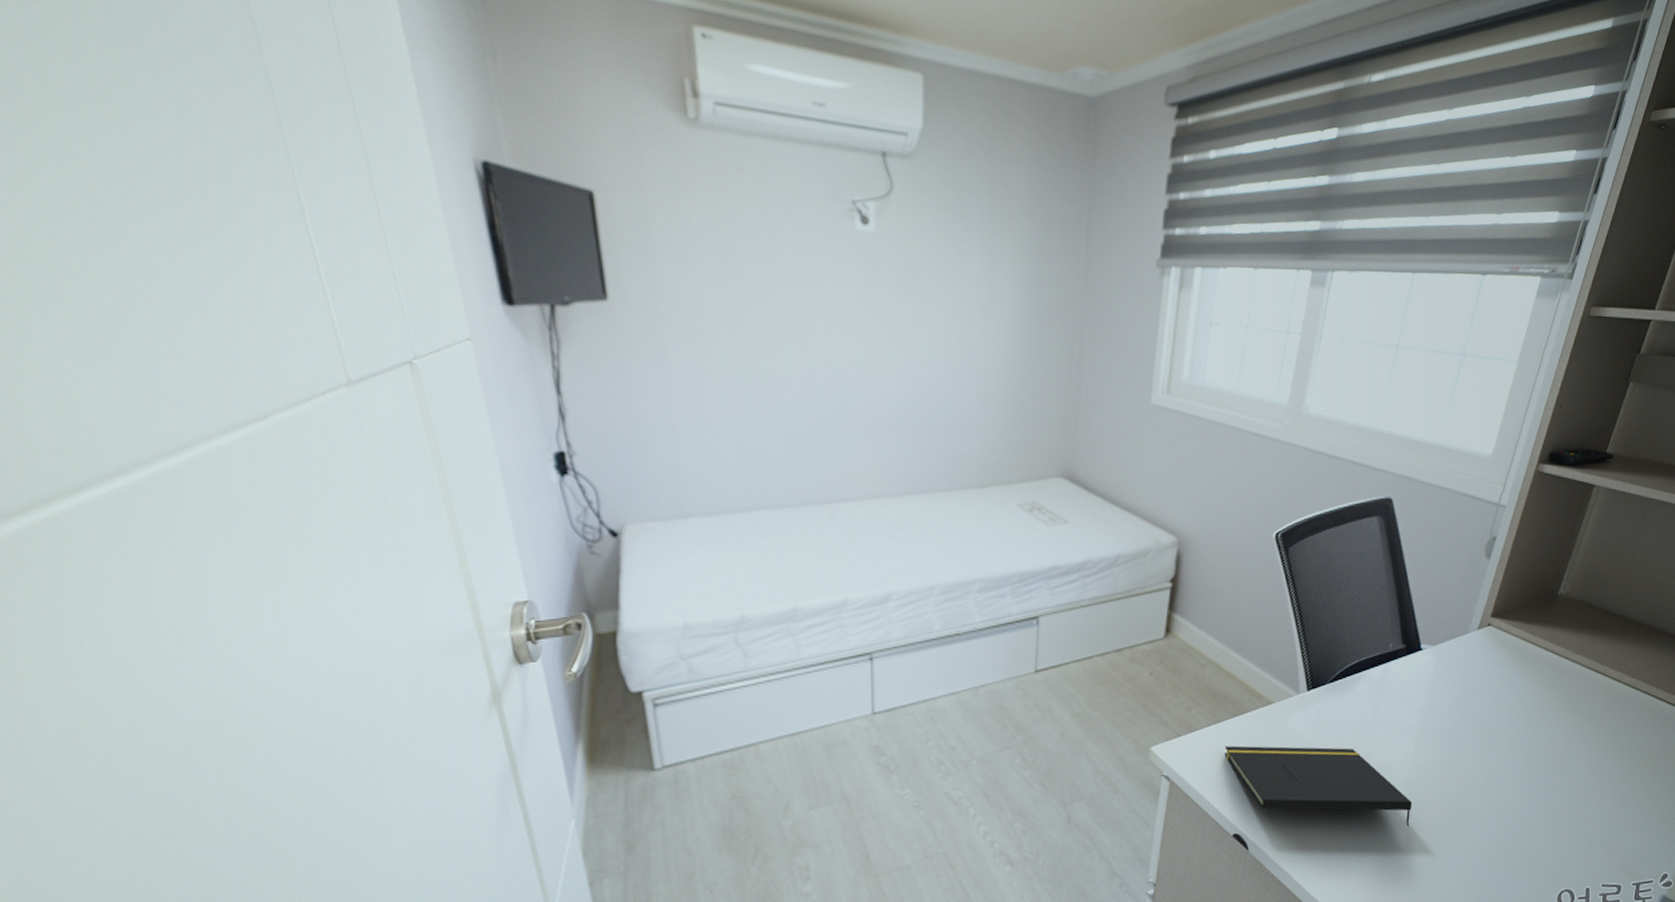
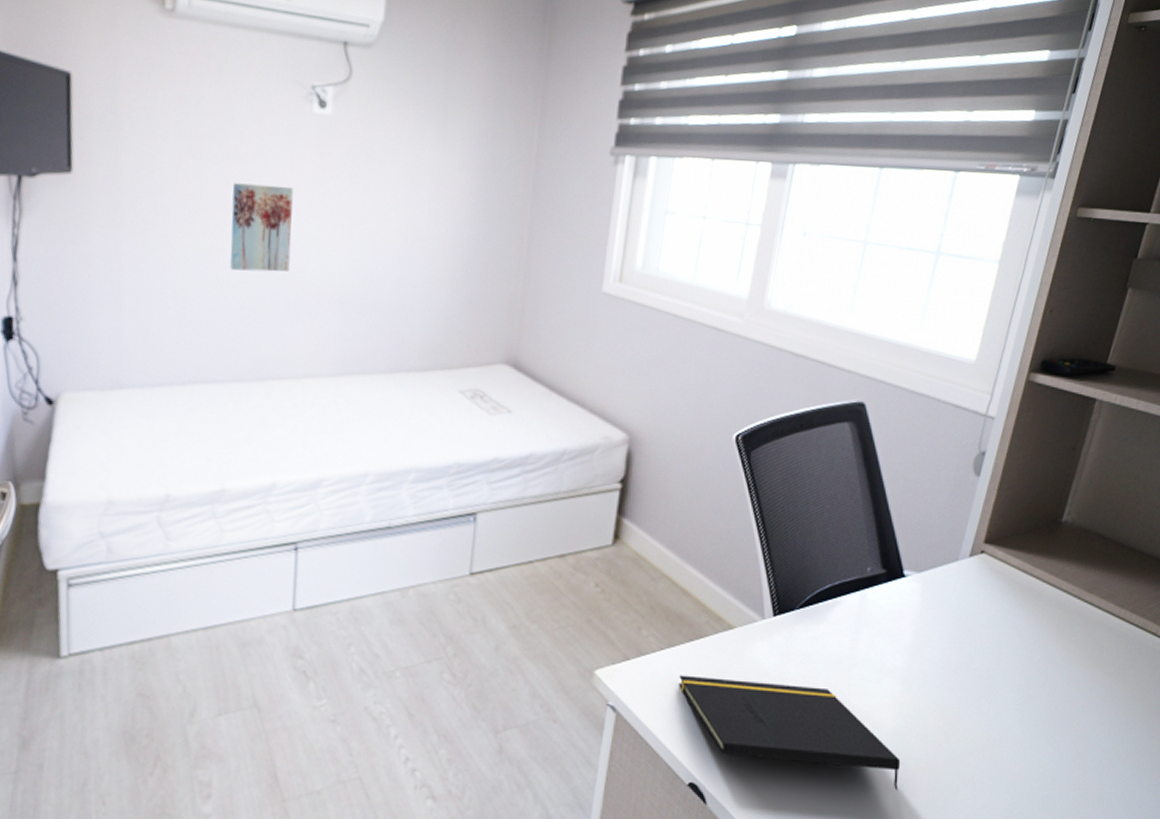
wall art: none [778,306,844,396] -> present [230,183,294,272]

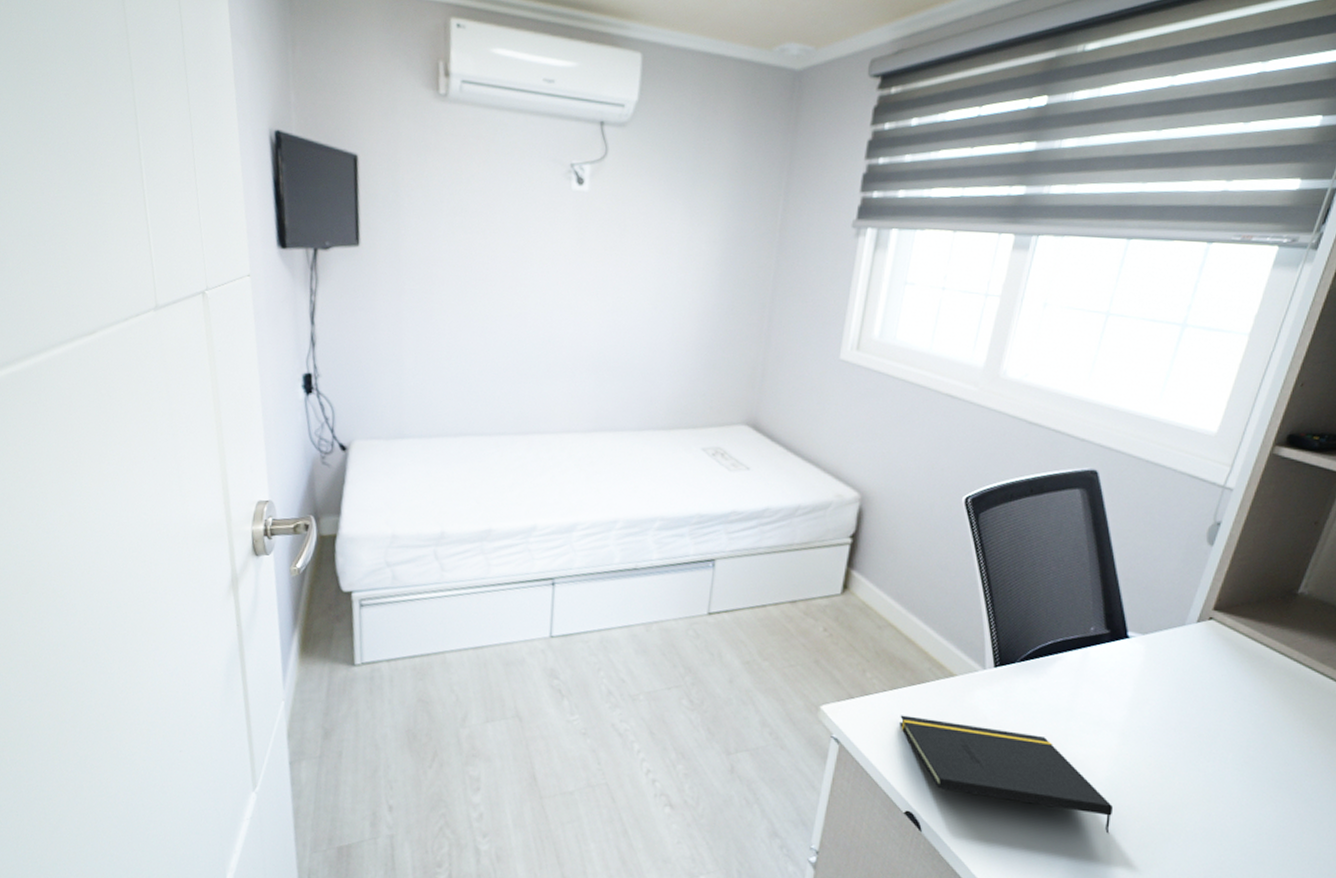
wall art: present [230,183,294,272] -> none [496,255,554,337]

